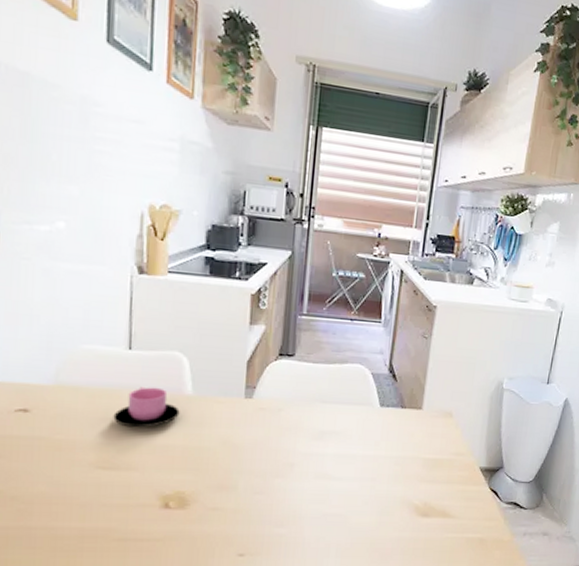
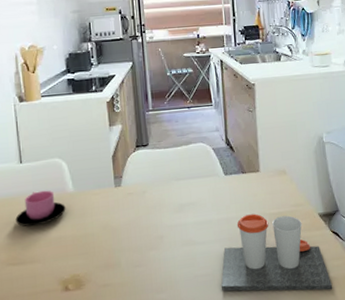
cup: none [351,455,479,552] -> present [220,213,333,291]

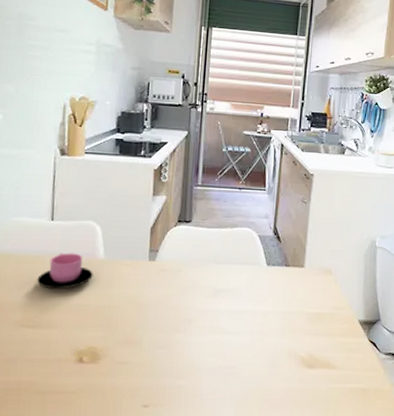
cup: present [220,213,333,291] -> none [244,310,362,402]

